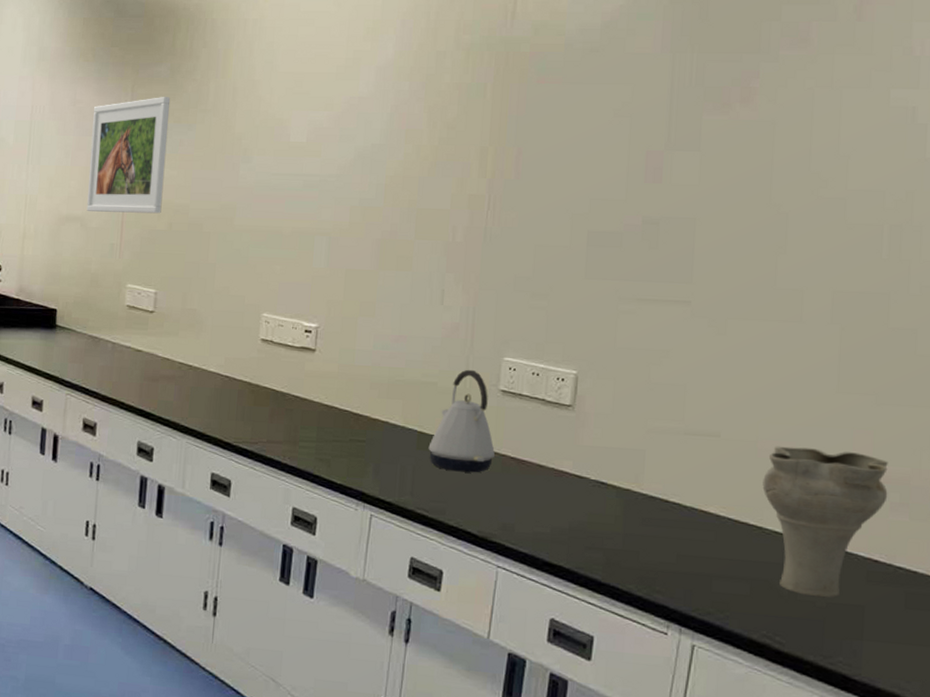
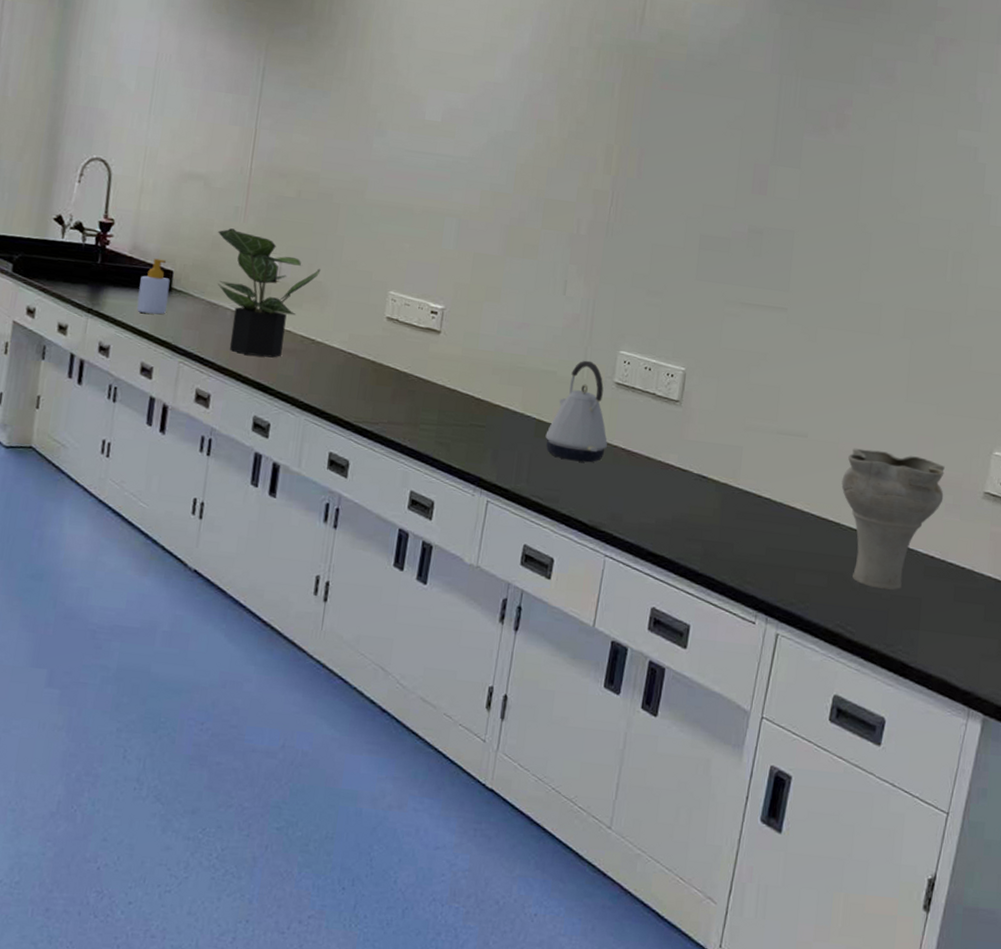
soap bottle: none [25,299,55,351] -> present [136,258,170,315]
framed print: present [86,97,171,214] -> none [211,59,306,180]
potted plant: none [96,265,195,385] -> present [218,228,321,358]

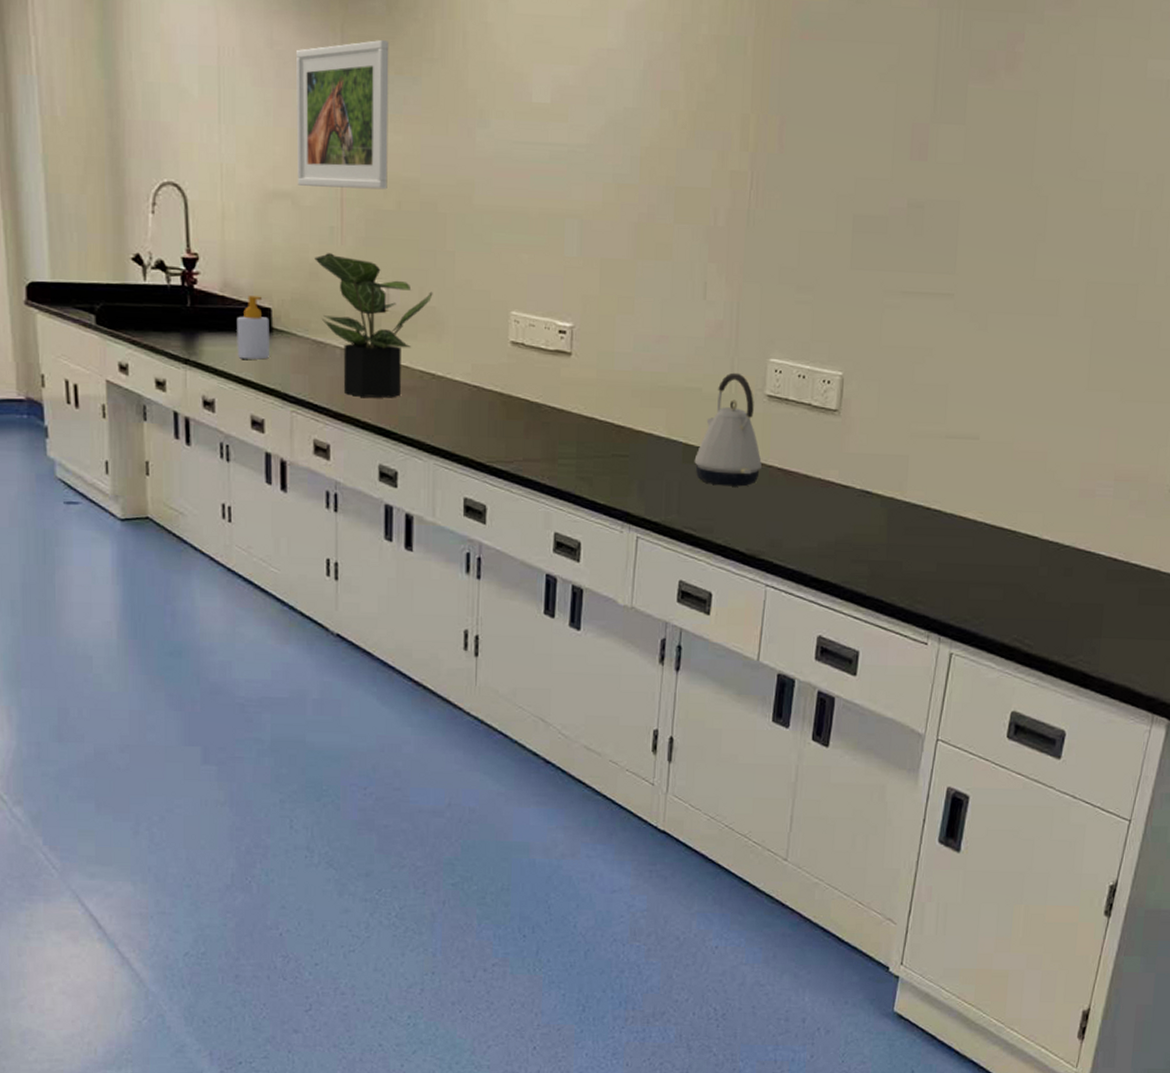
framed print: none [211,59,306,180] -> present [295,40,389,190]
vase: present [841,448,945,591] -> none [1017,447,1130,599]

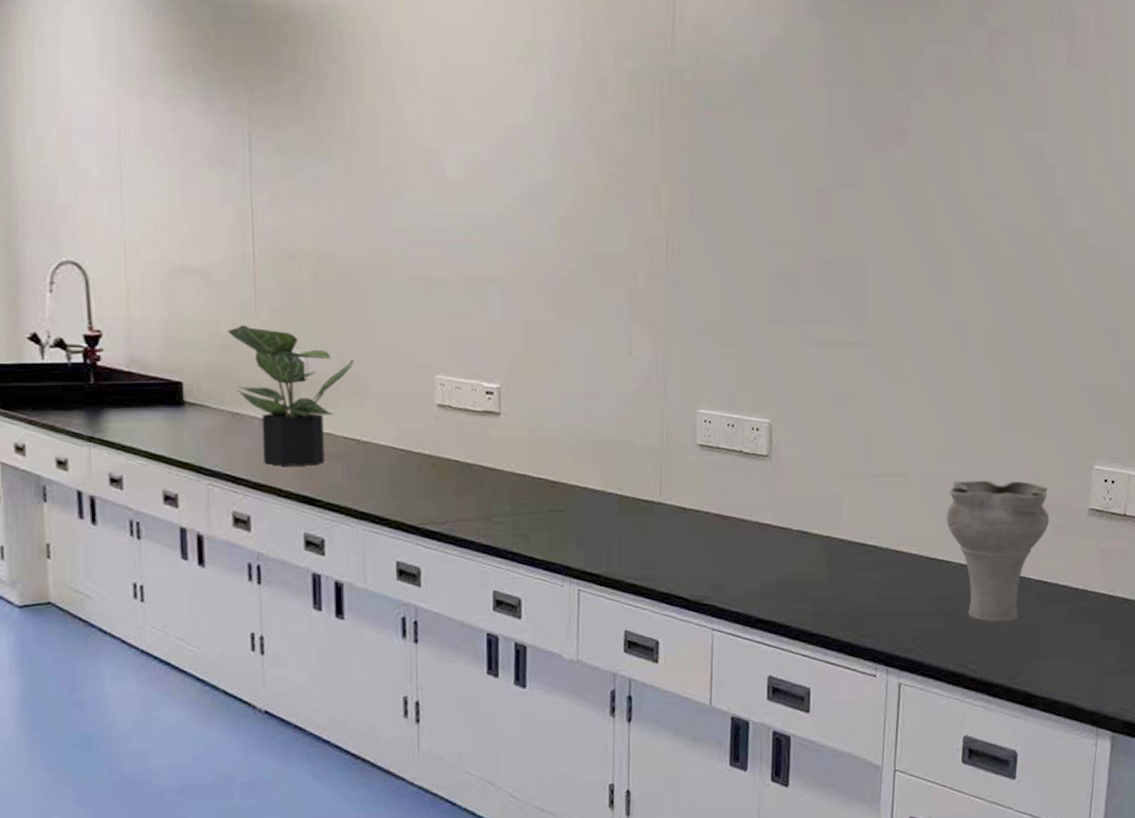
soap bottle: present [237,295,269,360] -> none [145,370,182,434]
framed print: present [295,40,389,190] -> none [201,121,302,262]
kettle: present [694,372,762,487] -> none [631,424,698,535]
vase: none [1017,447,1130,599] -> present [946,480,1050,623]

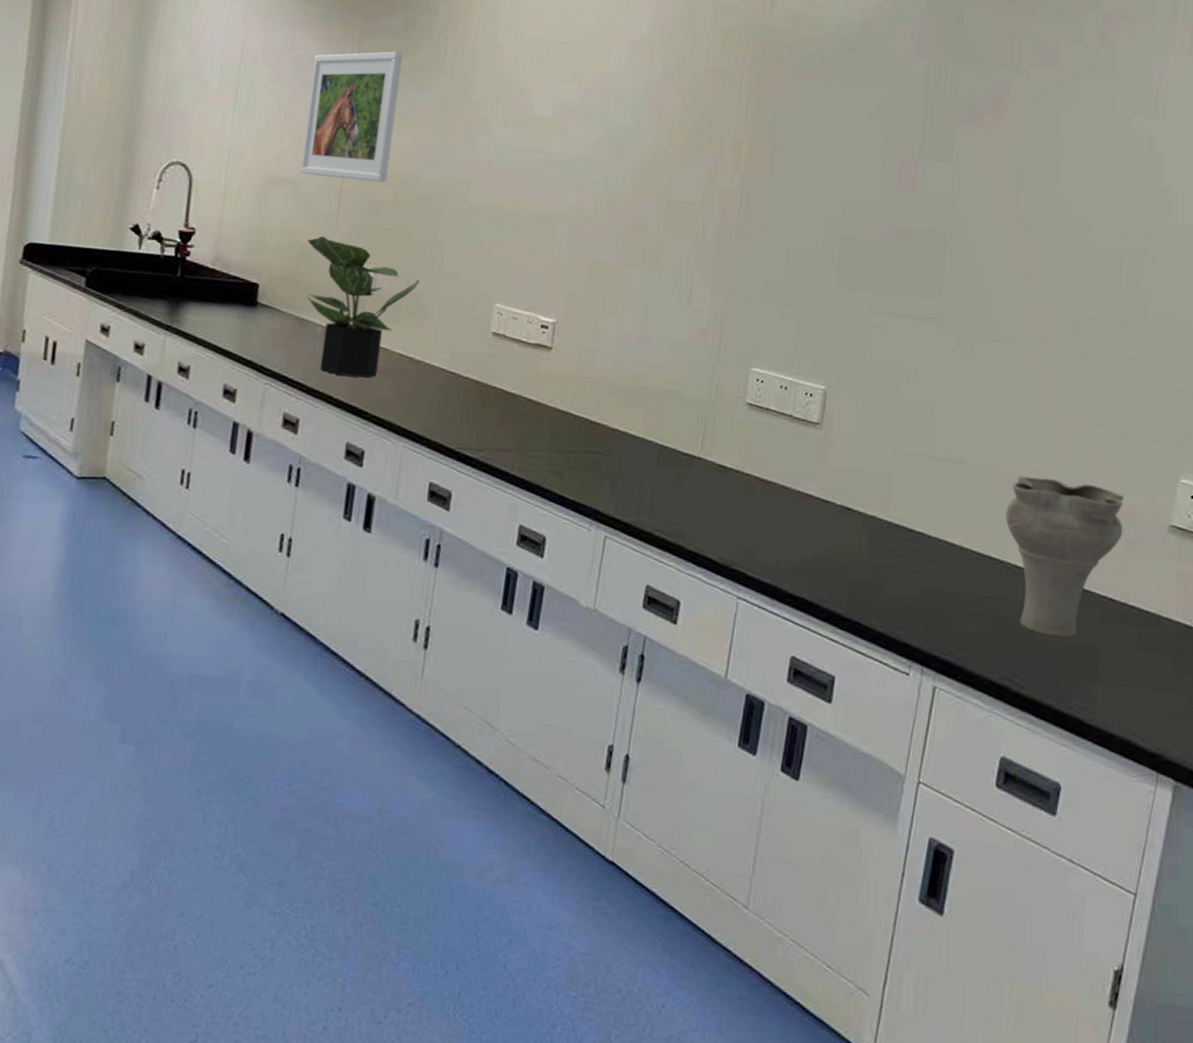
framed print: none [201,121,302,262] -> present [300,51,403,183]

